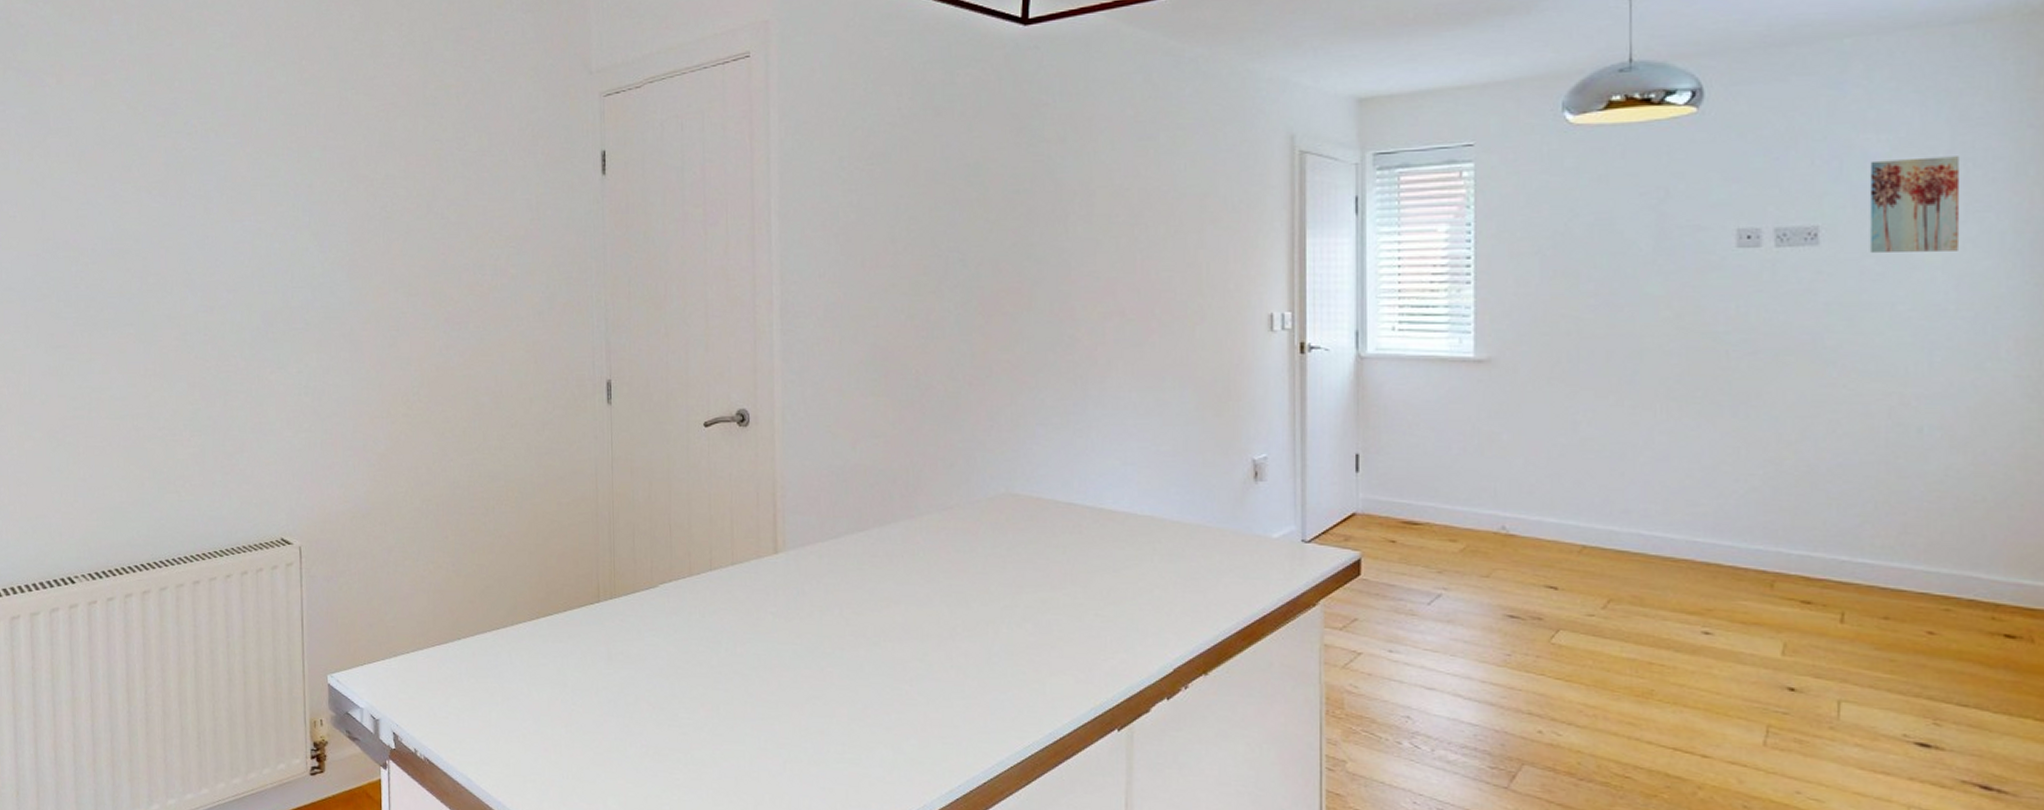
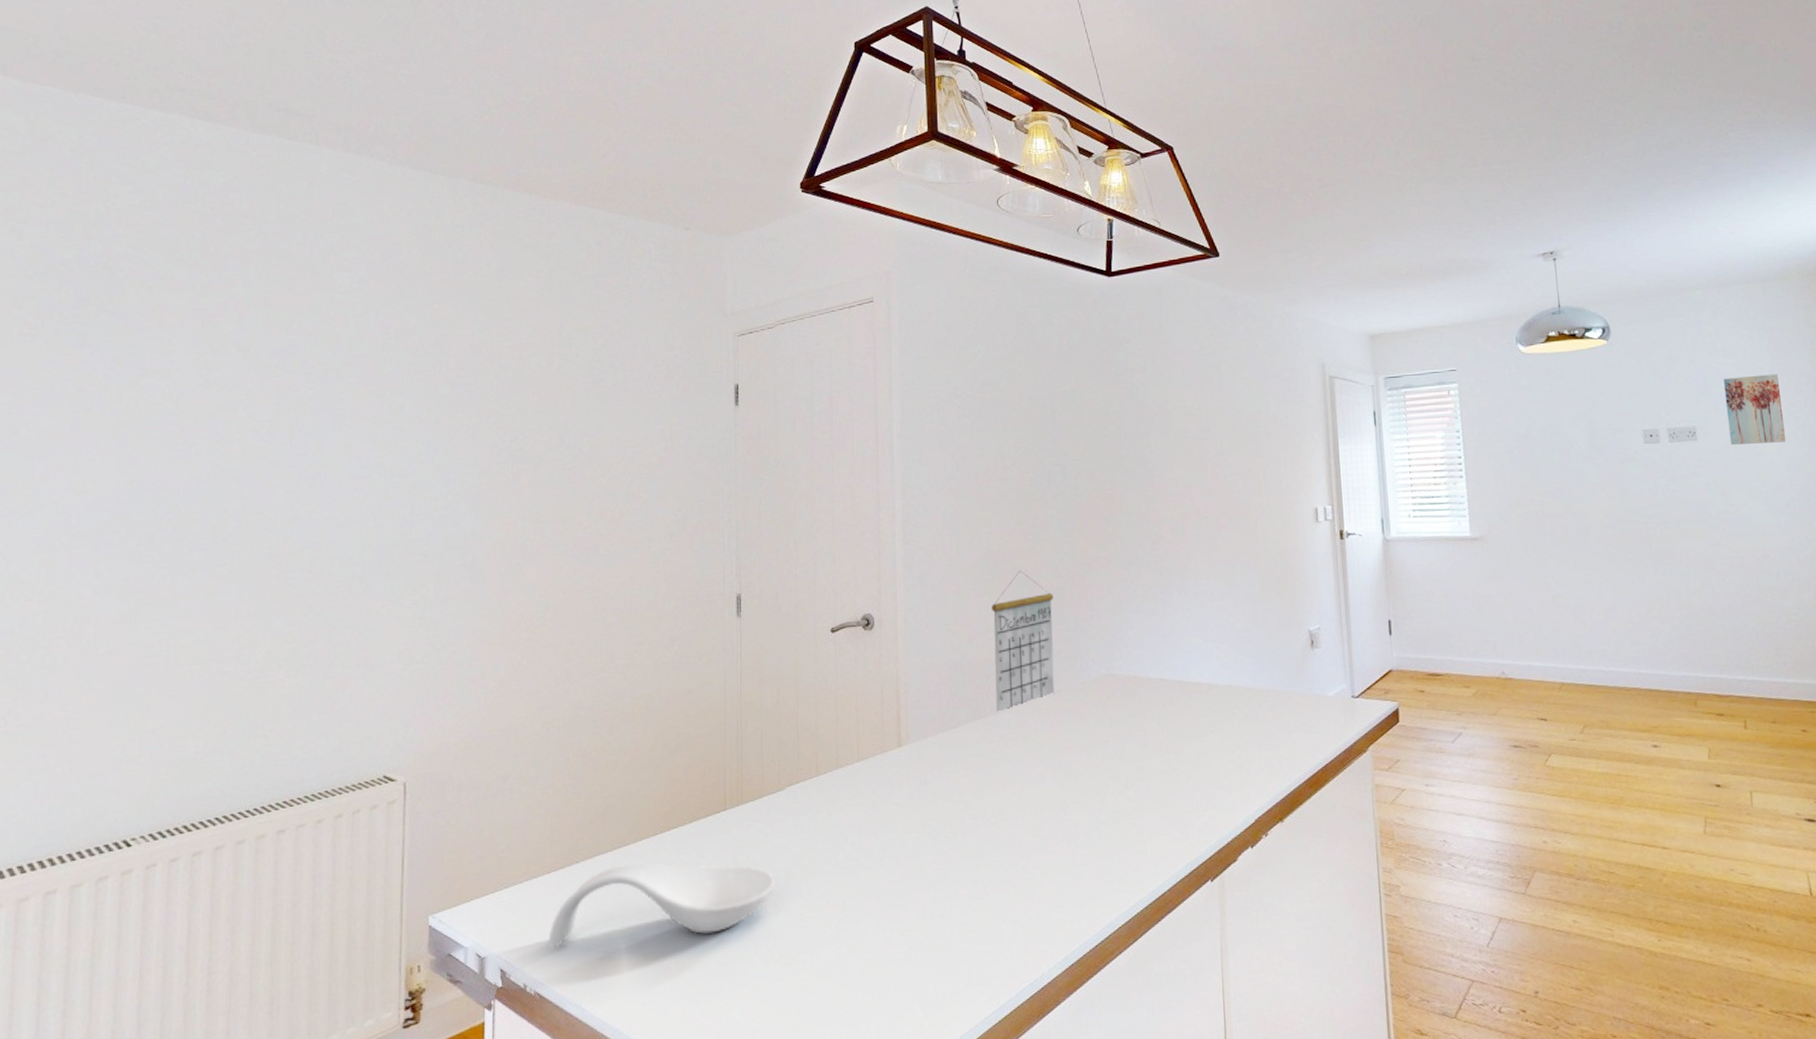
spoon rest: none [435,646,649,722] -> present [548,862,776,949]
calendar: none [878,370,948,525] -> present [992,570,1055,712]

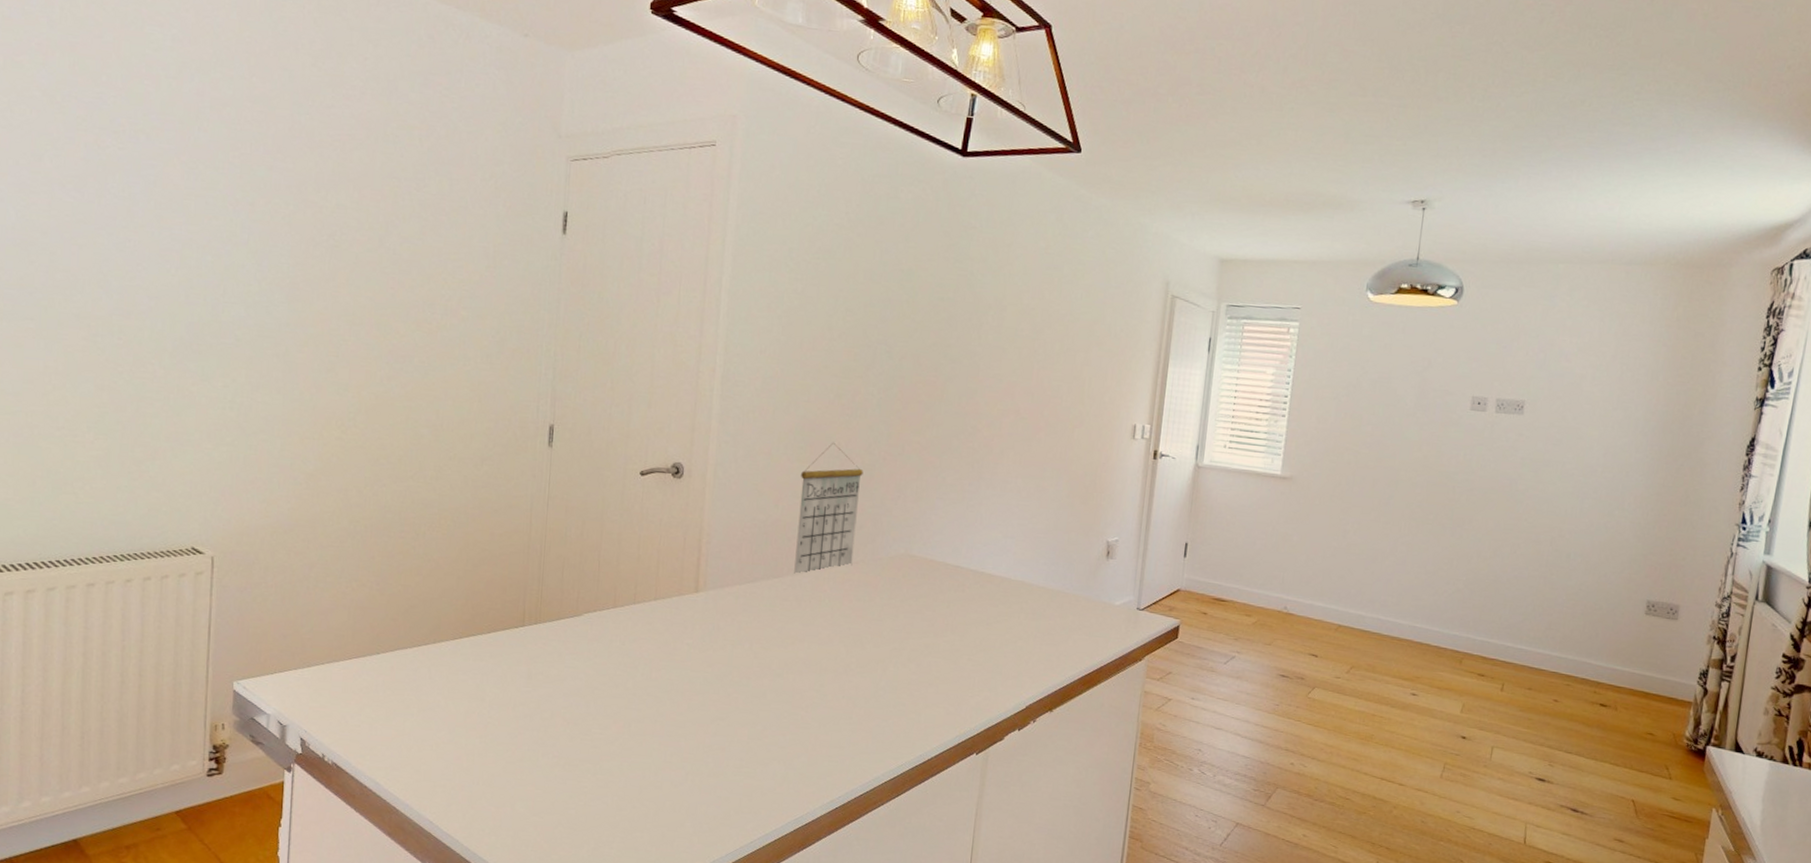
spoon rest: present [548,862,776,949] -> none [346,661,566,734]
wall art: present [1723,374,1786,445] -> none [1554,357,1620,429]

